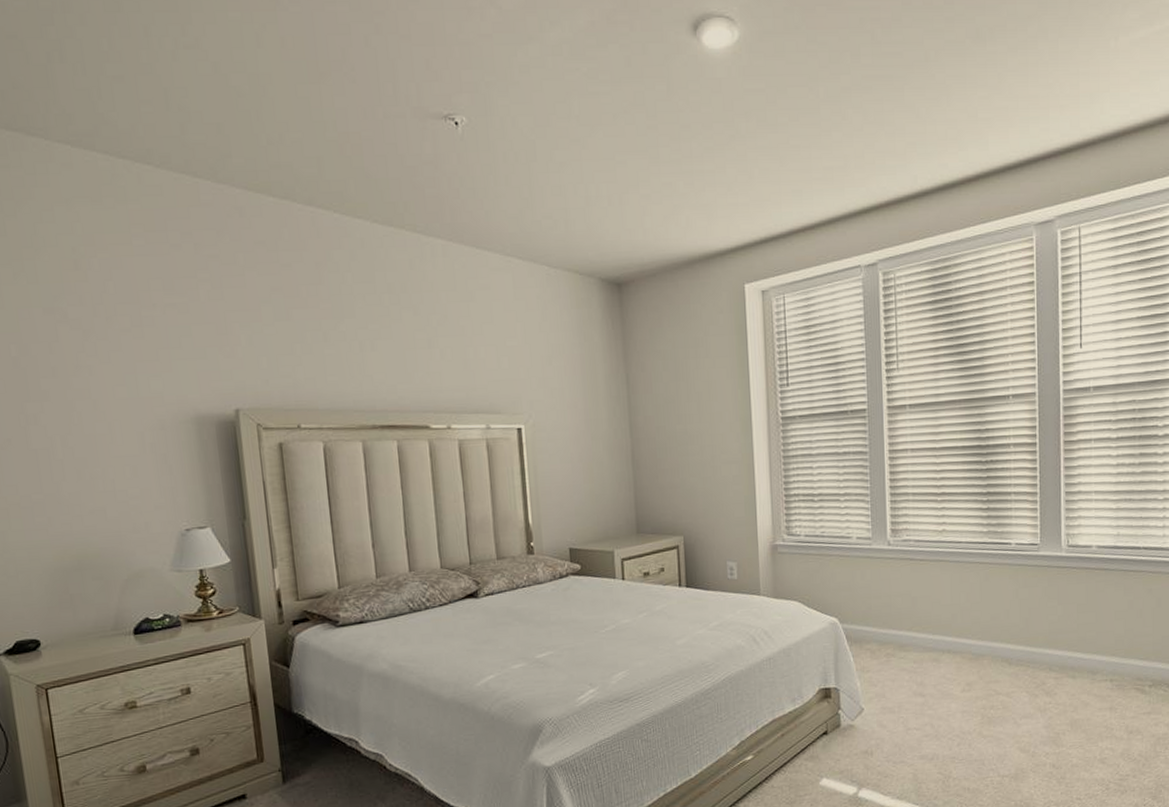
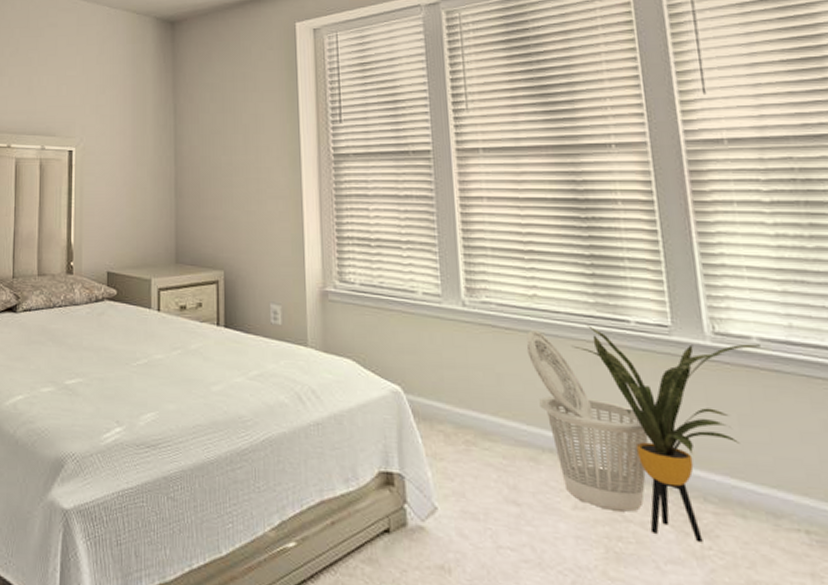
laundry basket: none [935,559,1017,689] -> present [526,330,649,512]
house plant: none [968,550,1097,700] -> present [571,325,761,543]

